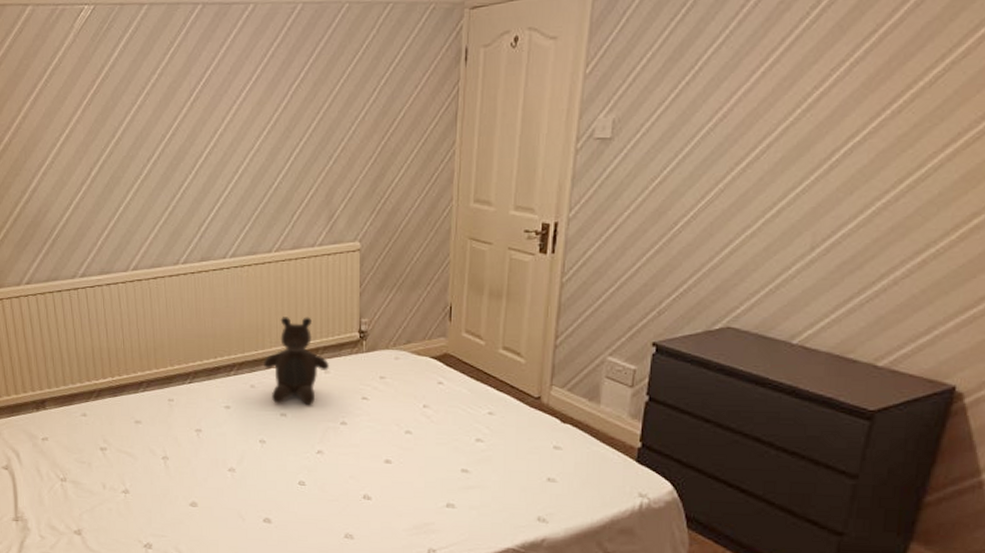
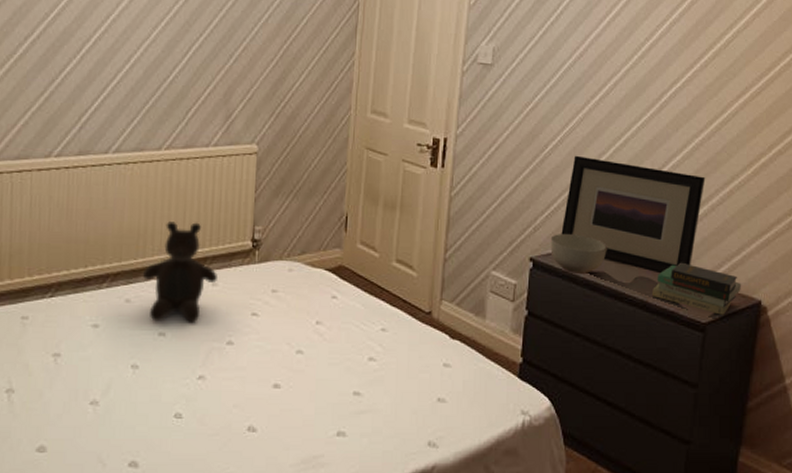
bowl: none [677,317,750,359] -> present [550,234,608,275]
picture frame: none [691,231,888,357] -> present [561,155,706,274]
books: none [803,344,930,402] -> present [651,262,742,315]

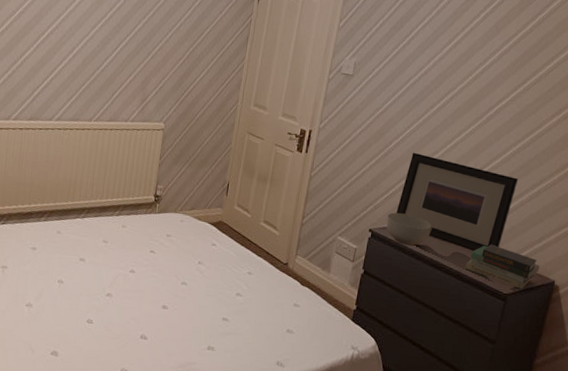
stuffed animal: present [142,221,217,322] -> none [70,176,127,253]

